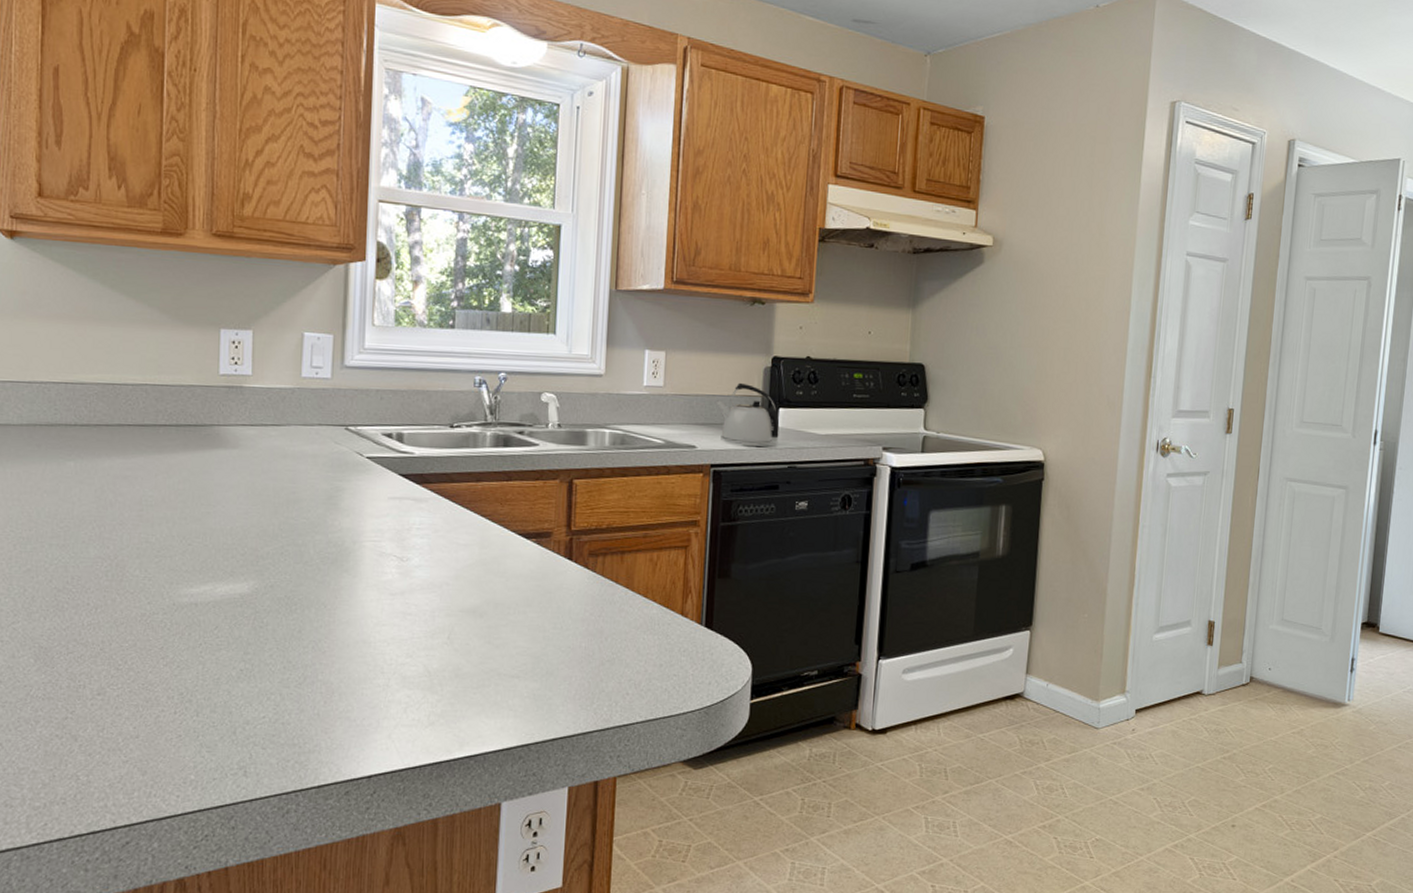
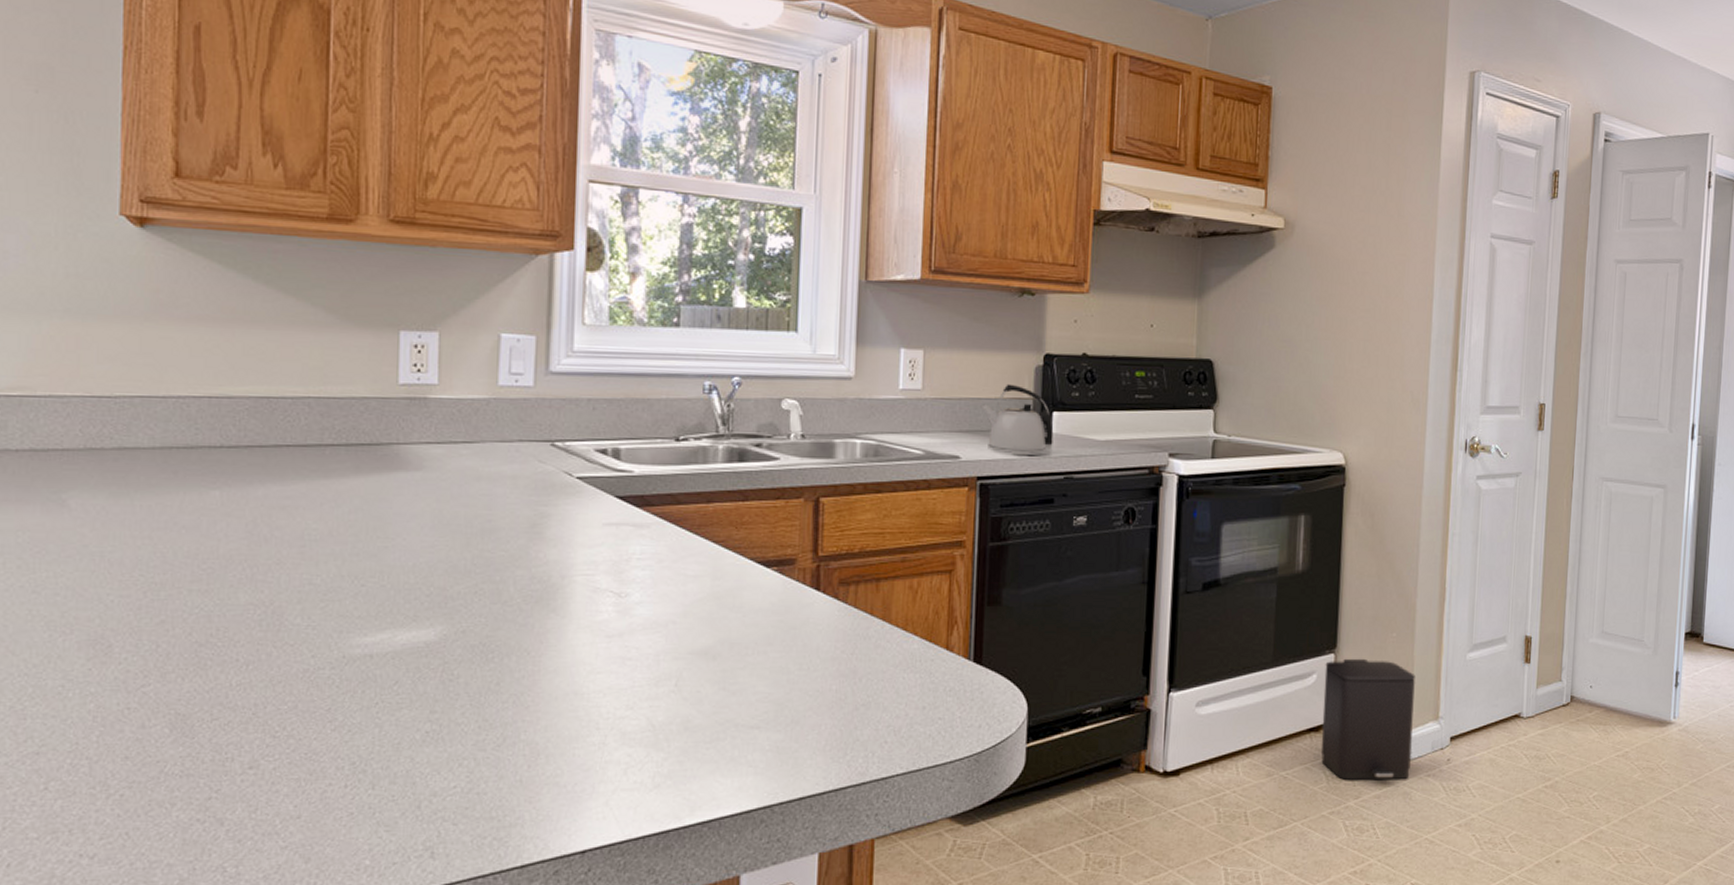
pedal bin: none [1015,635,1104,745] -> present [1320,658,1415,780]

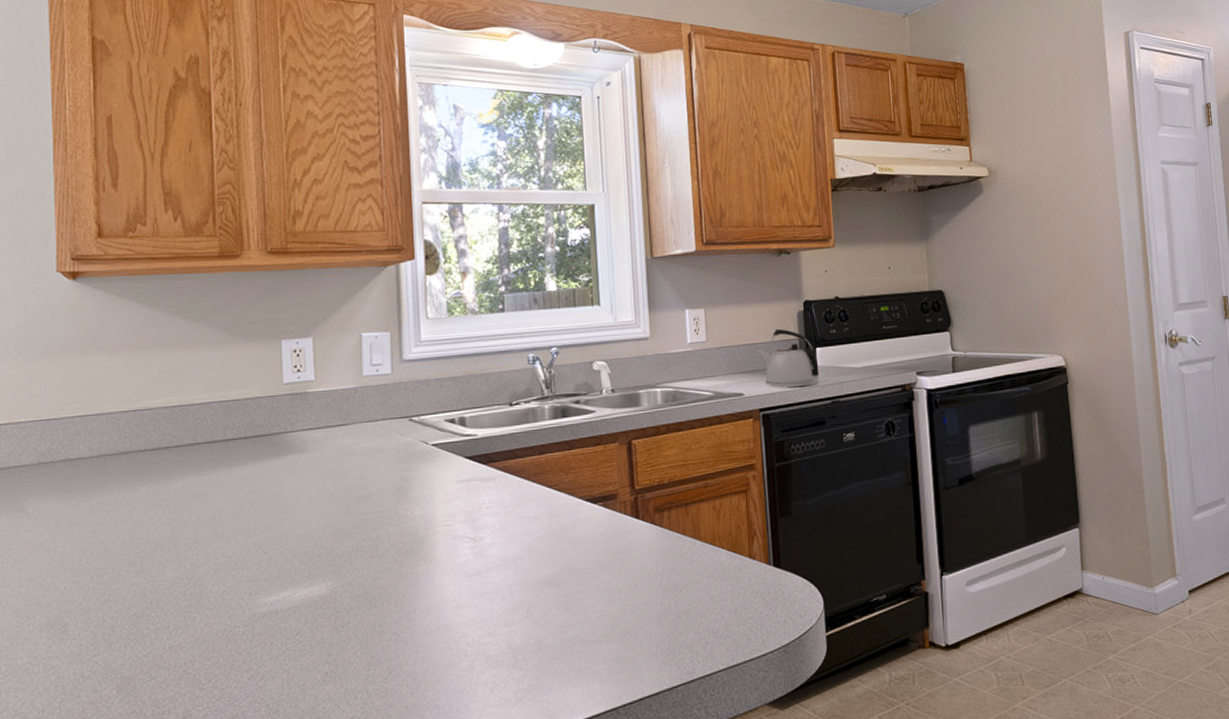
pedal bin: present [1320,658,1415,780] -> none [1072,529,1158,638]

